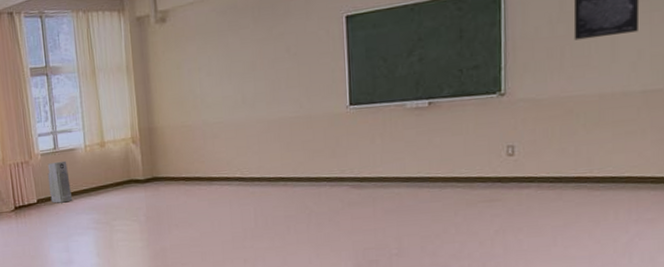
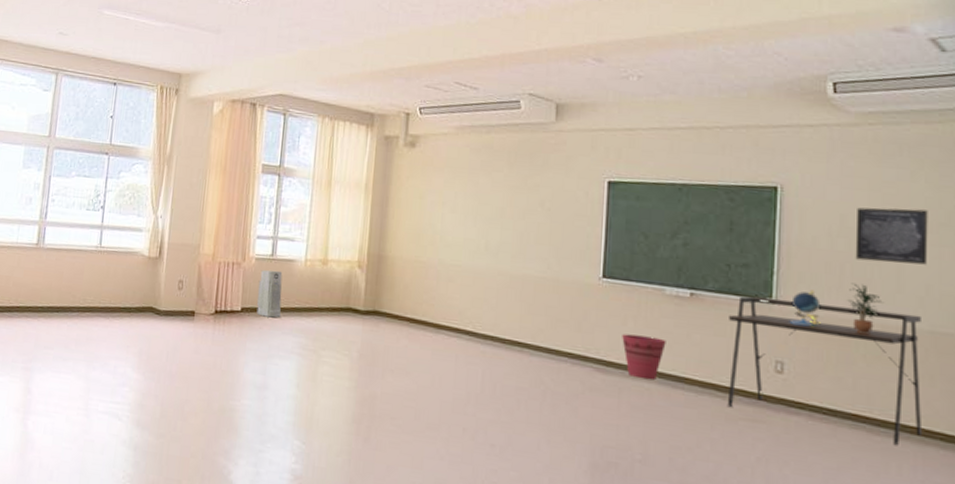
bucket: none [372,148,411,187] -> present [622,333,666,380]
desk: none [463,79,636,196] -> present [727,296,923,447]
globe: none [517,76,545,111] -> present [789,289,821,326]
potted plant: none [568,61,600,106] -> present [847,283,883,334]

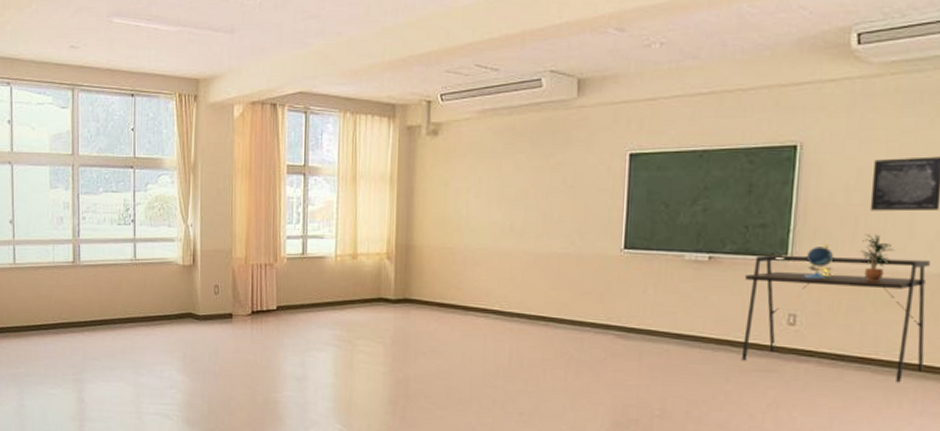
air purifier: present [256,270,283,318] -> none [291,268,316,314]
bucket: present [622,333,666,380] -> none [642,301,685,342]

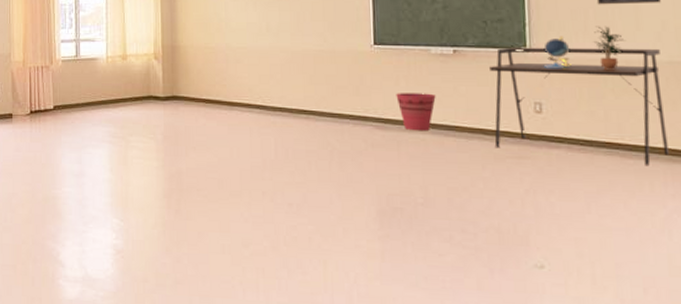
bucket: none [642,301,685,342] -> present [396,93,436,132]

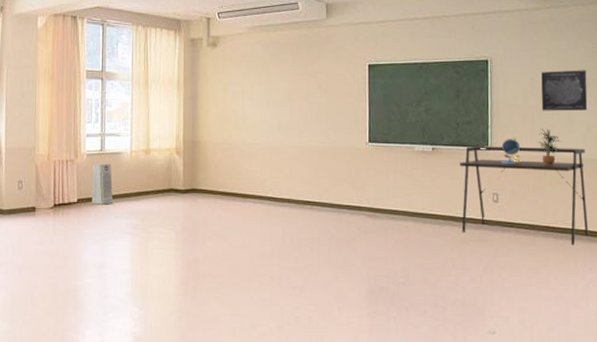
air purifier: none [66,69,90,112] -> present [90,163,113,205]
bucket: present [396,93,436,132] -> none [385,185,417,219]

